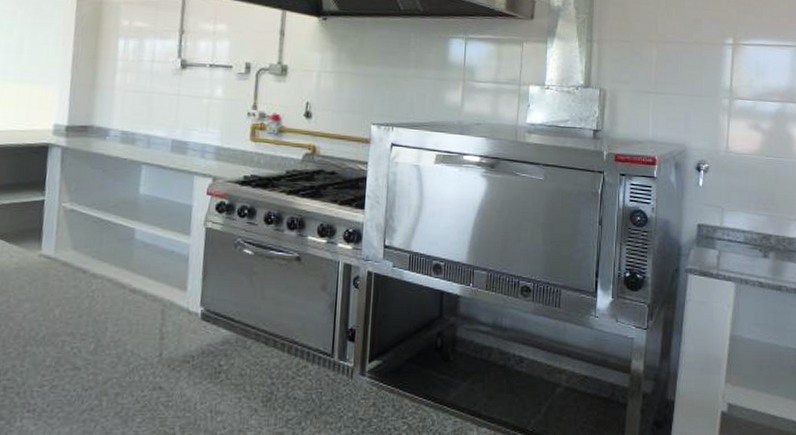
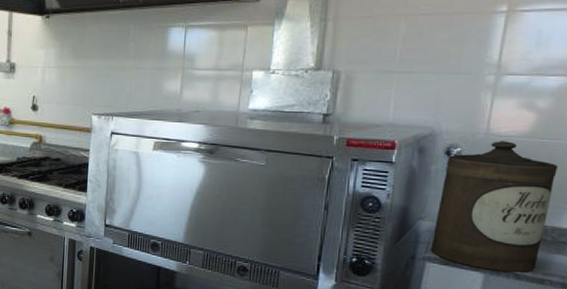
canister: none [692,158,782,280] -> present [431,141,558,272]

